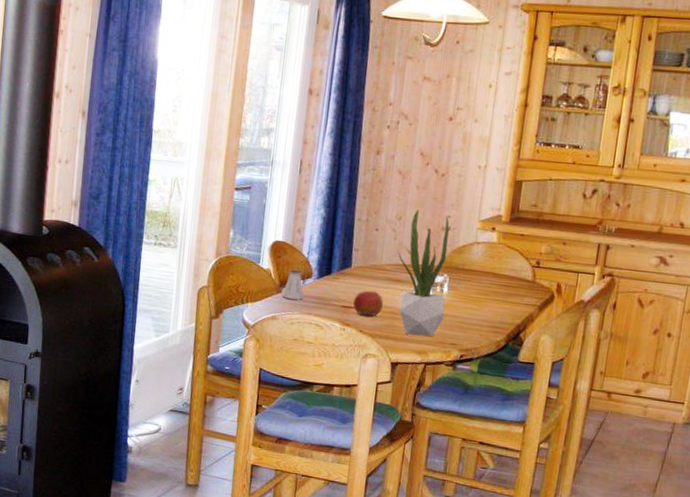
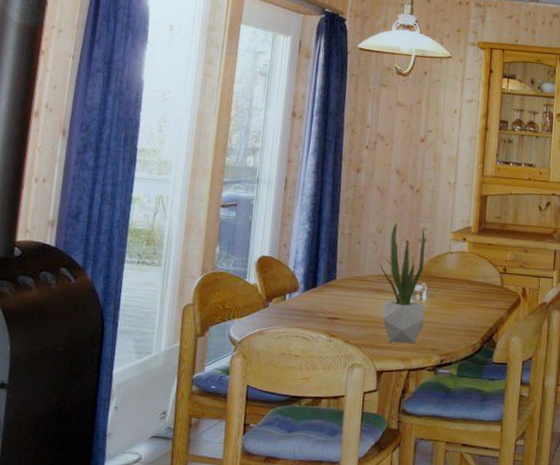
saltshaker: present [282,269,304,300] -> none [269,284,290,314]
apple: present [352,290,384,316] -> none [338,301,368,327]

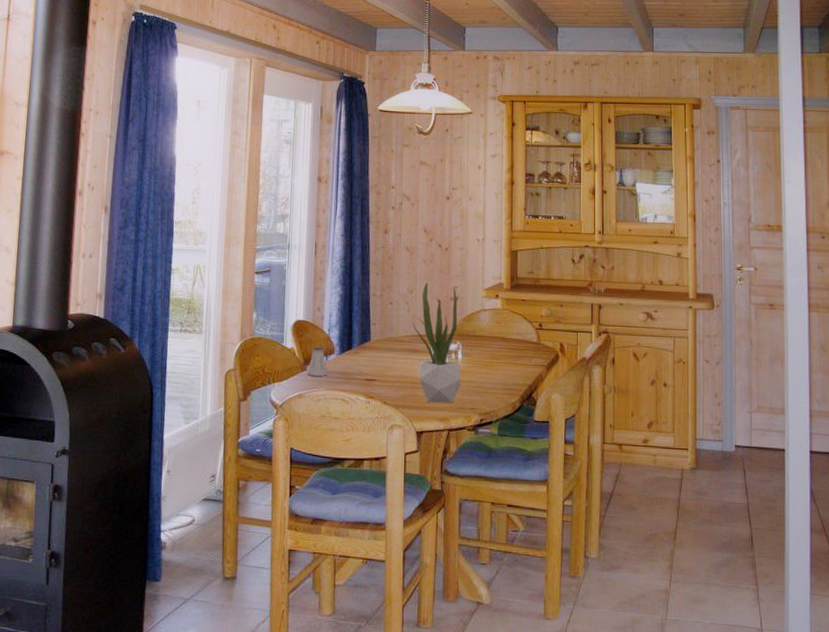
saltshaker: none [269,284,290,314] -> present [307,347,327,376]

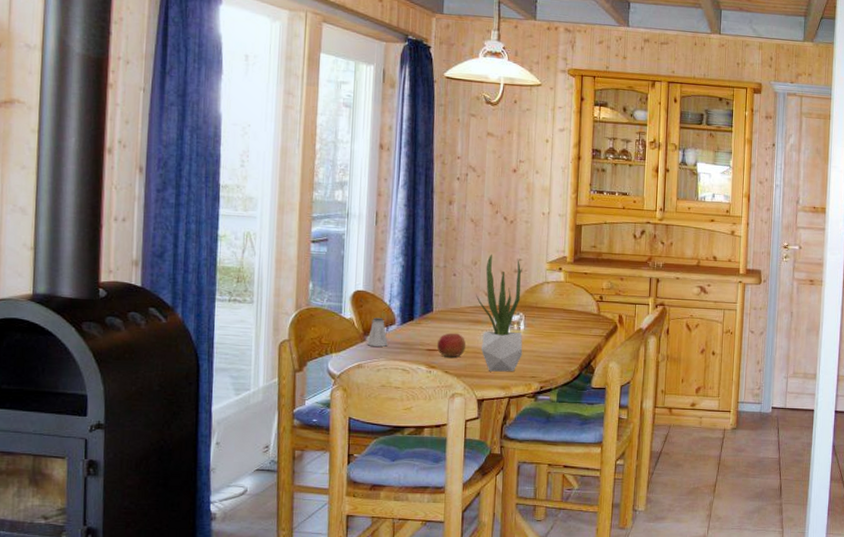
apple: none [374,362,404,388] -> present [436,333,466,357]

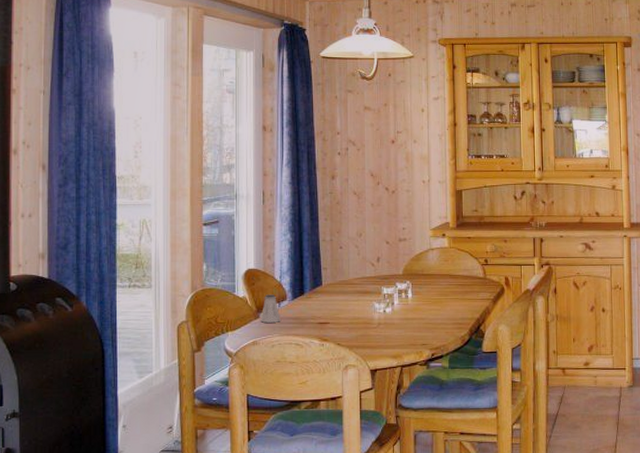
apple: present [436,333,466,357] -> none [327,305,357,329]
potted plant: present [476,253,523,372] -> none [363,224,412,341]

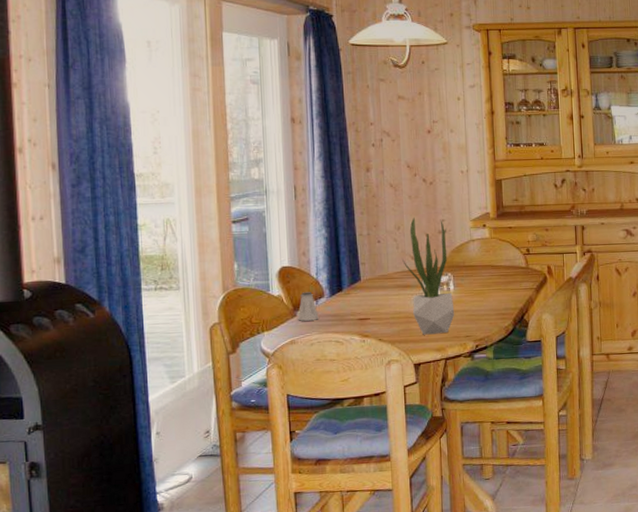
potted plant: none [363,224,412,341] -> present [402,217,455,335]

